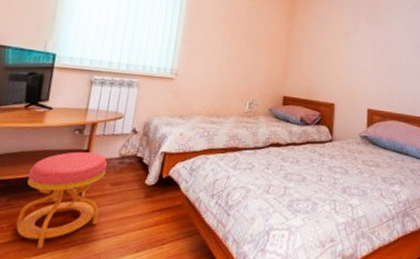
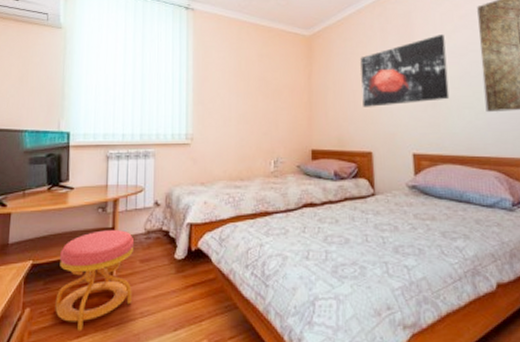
wall art: none [332,11,404,67] -> present [360,34,450,107]

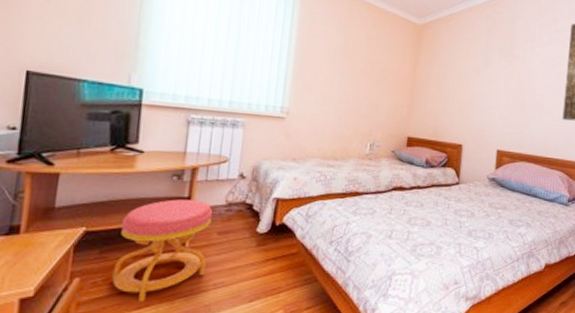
wall art: present [360,34,450,107] -> none [460,44,540,105]

